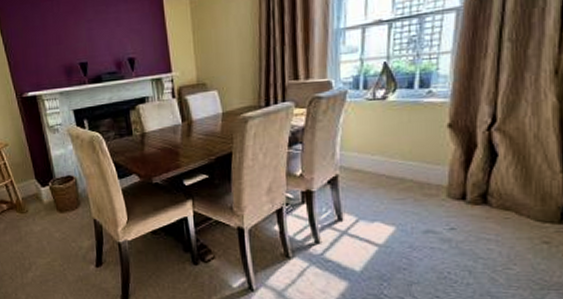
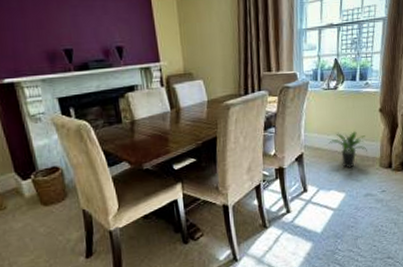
potted plant: none [373,151,429,198] -> present [329,131,367,170]

